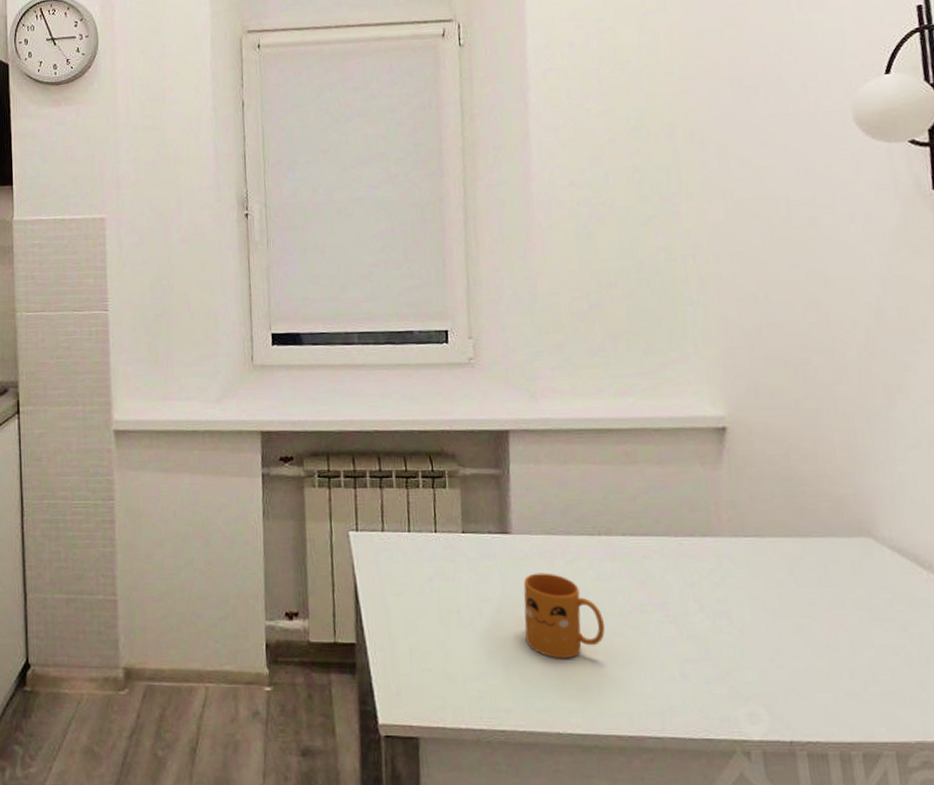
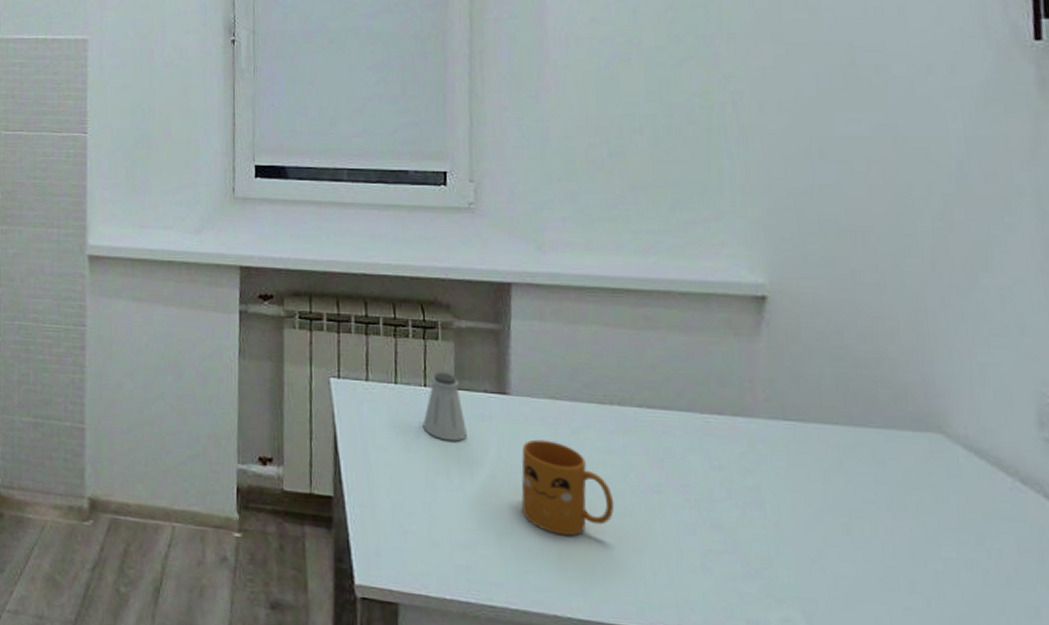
saltshaker: none [435,517,475,581] -> present [423,372,467,442]

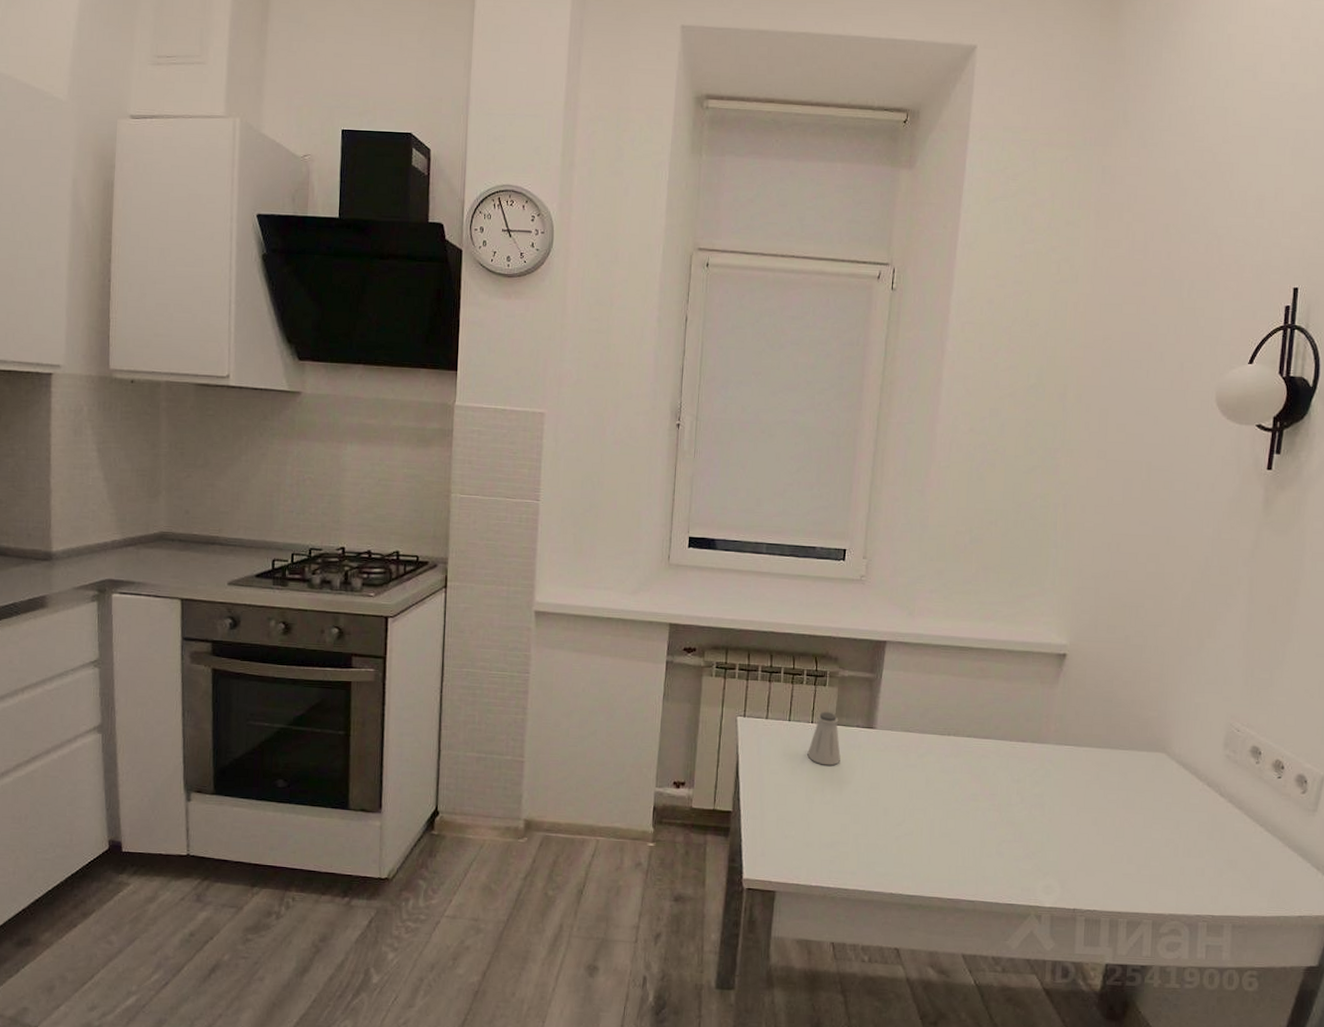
mug: present [521,439,615,536] -> none [875,763,942,835]

